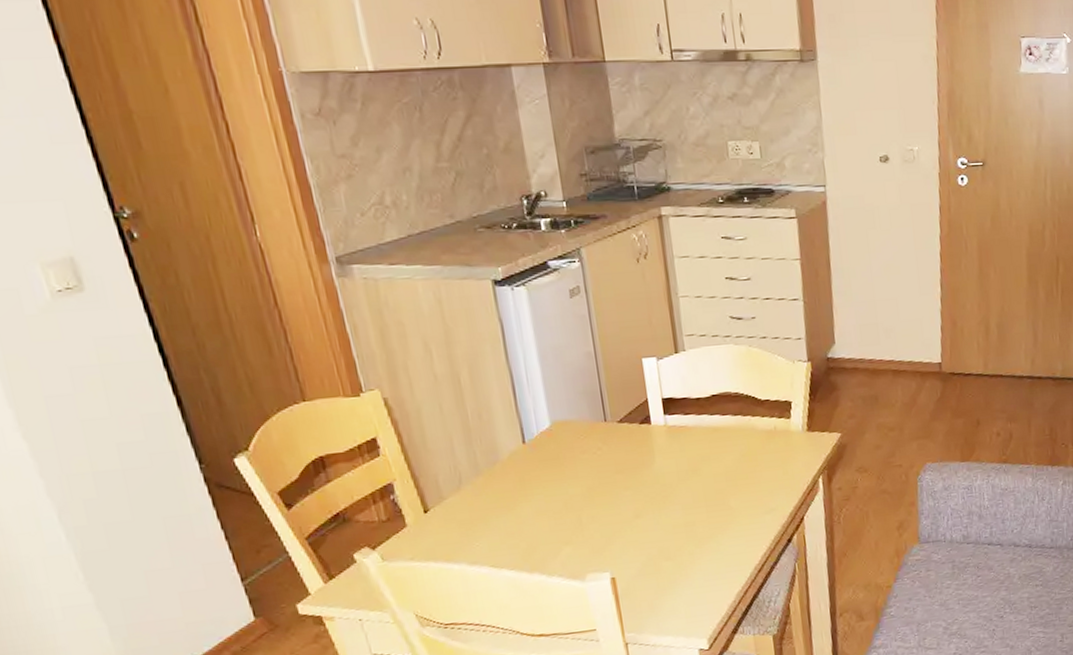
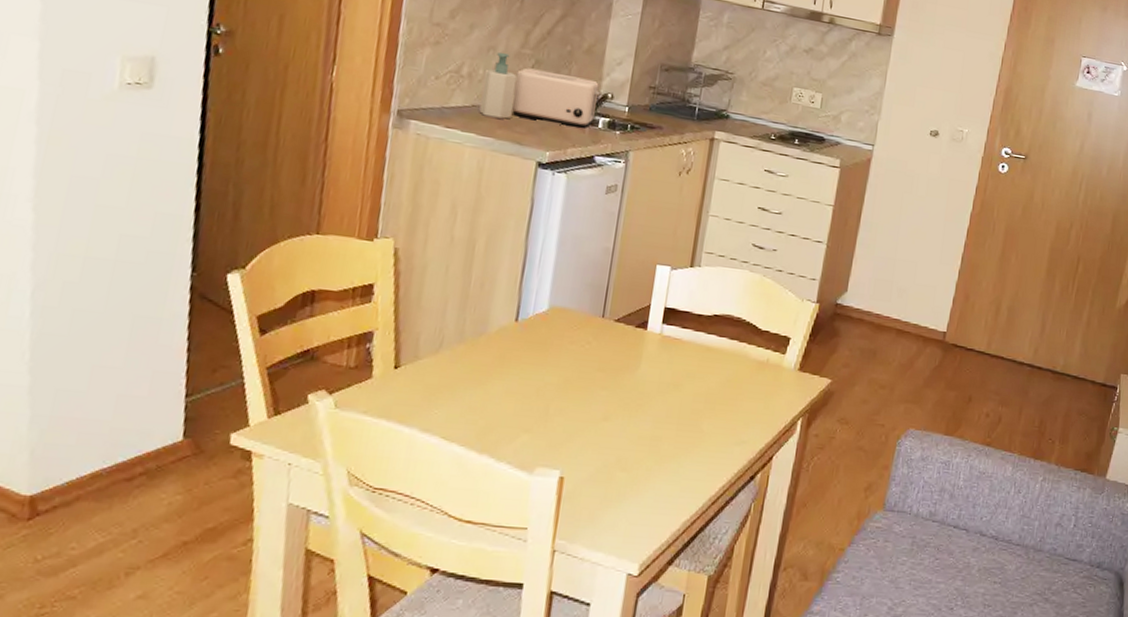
soap bottle: none [407,172,451,244] -> present [479,52,518,120]
toaster: none [441,180,535,237] -> present [511,67,601,129]

